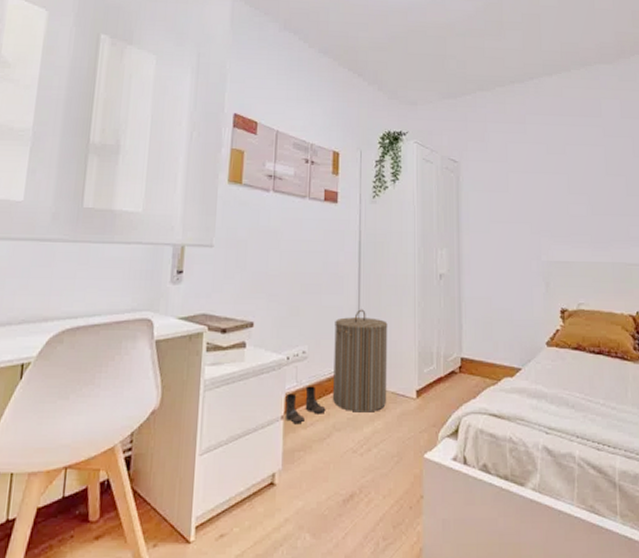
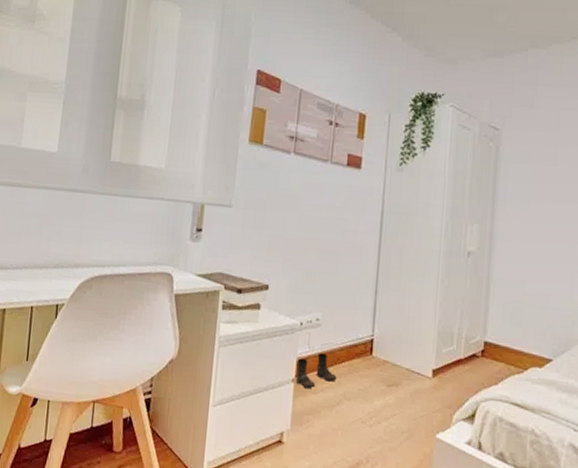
laundry hamper: present [333,309,388,413] -> none [345,281,407,386]

